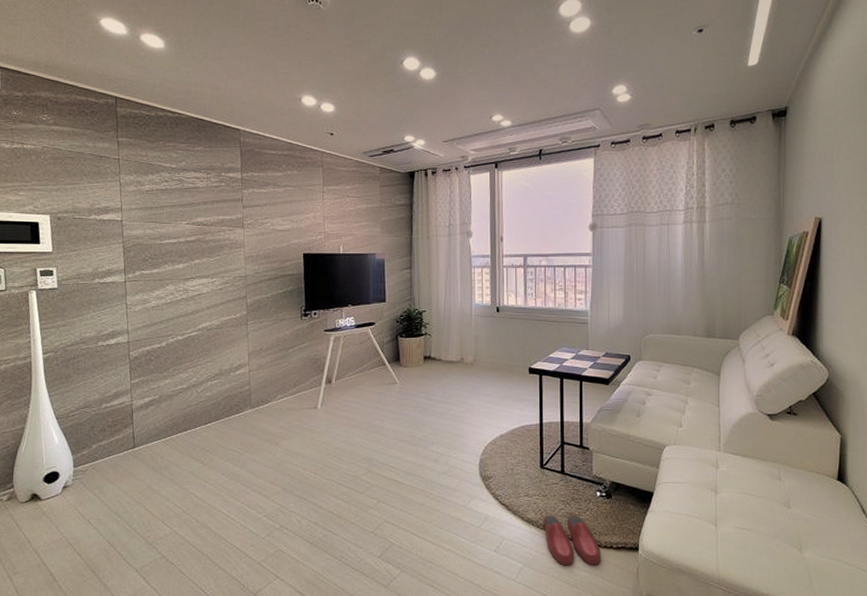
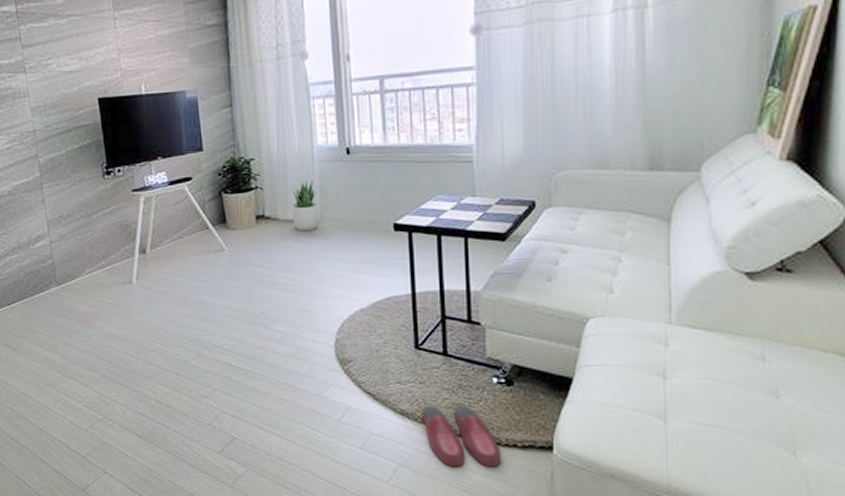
planter: none [453,330,472,371] -> present [292,180,318,231]

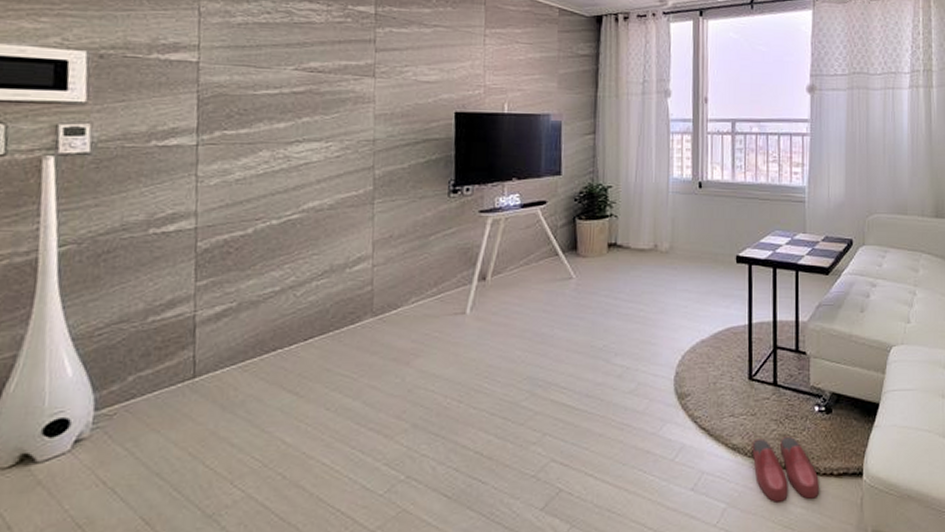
planter: present [292,180,318,231] -> none [644,210,669,261]

